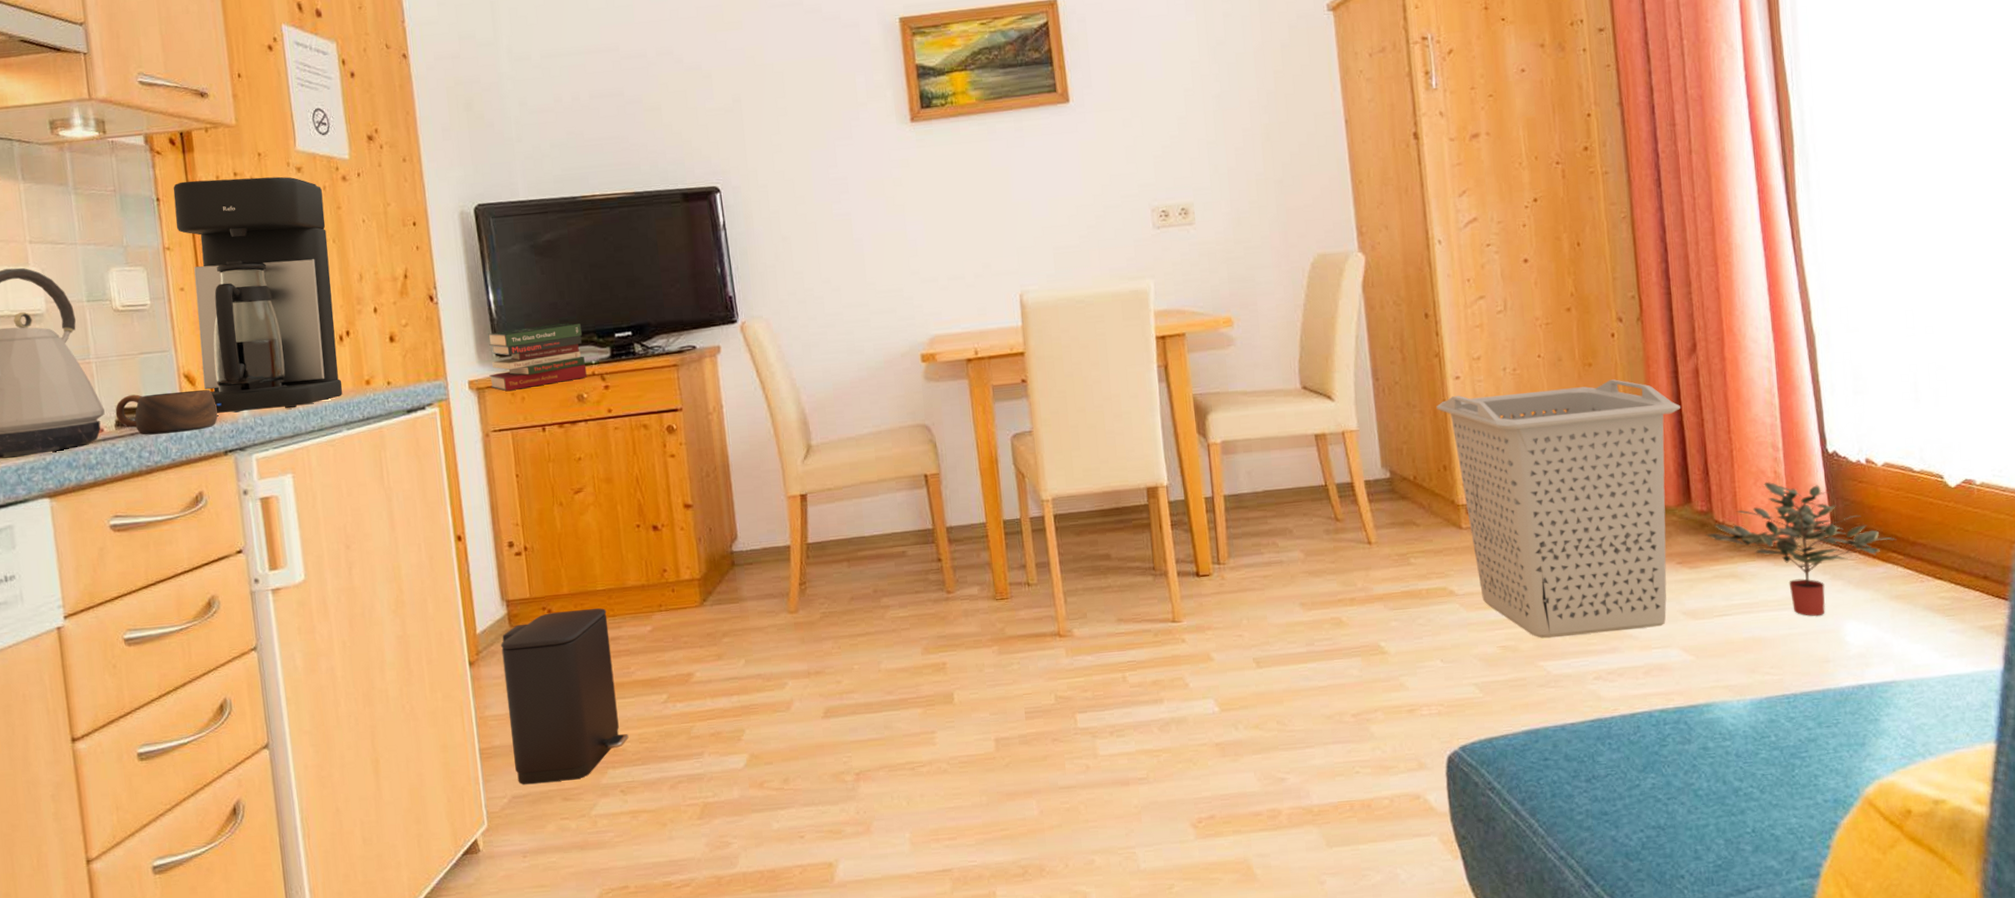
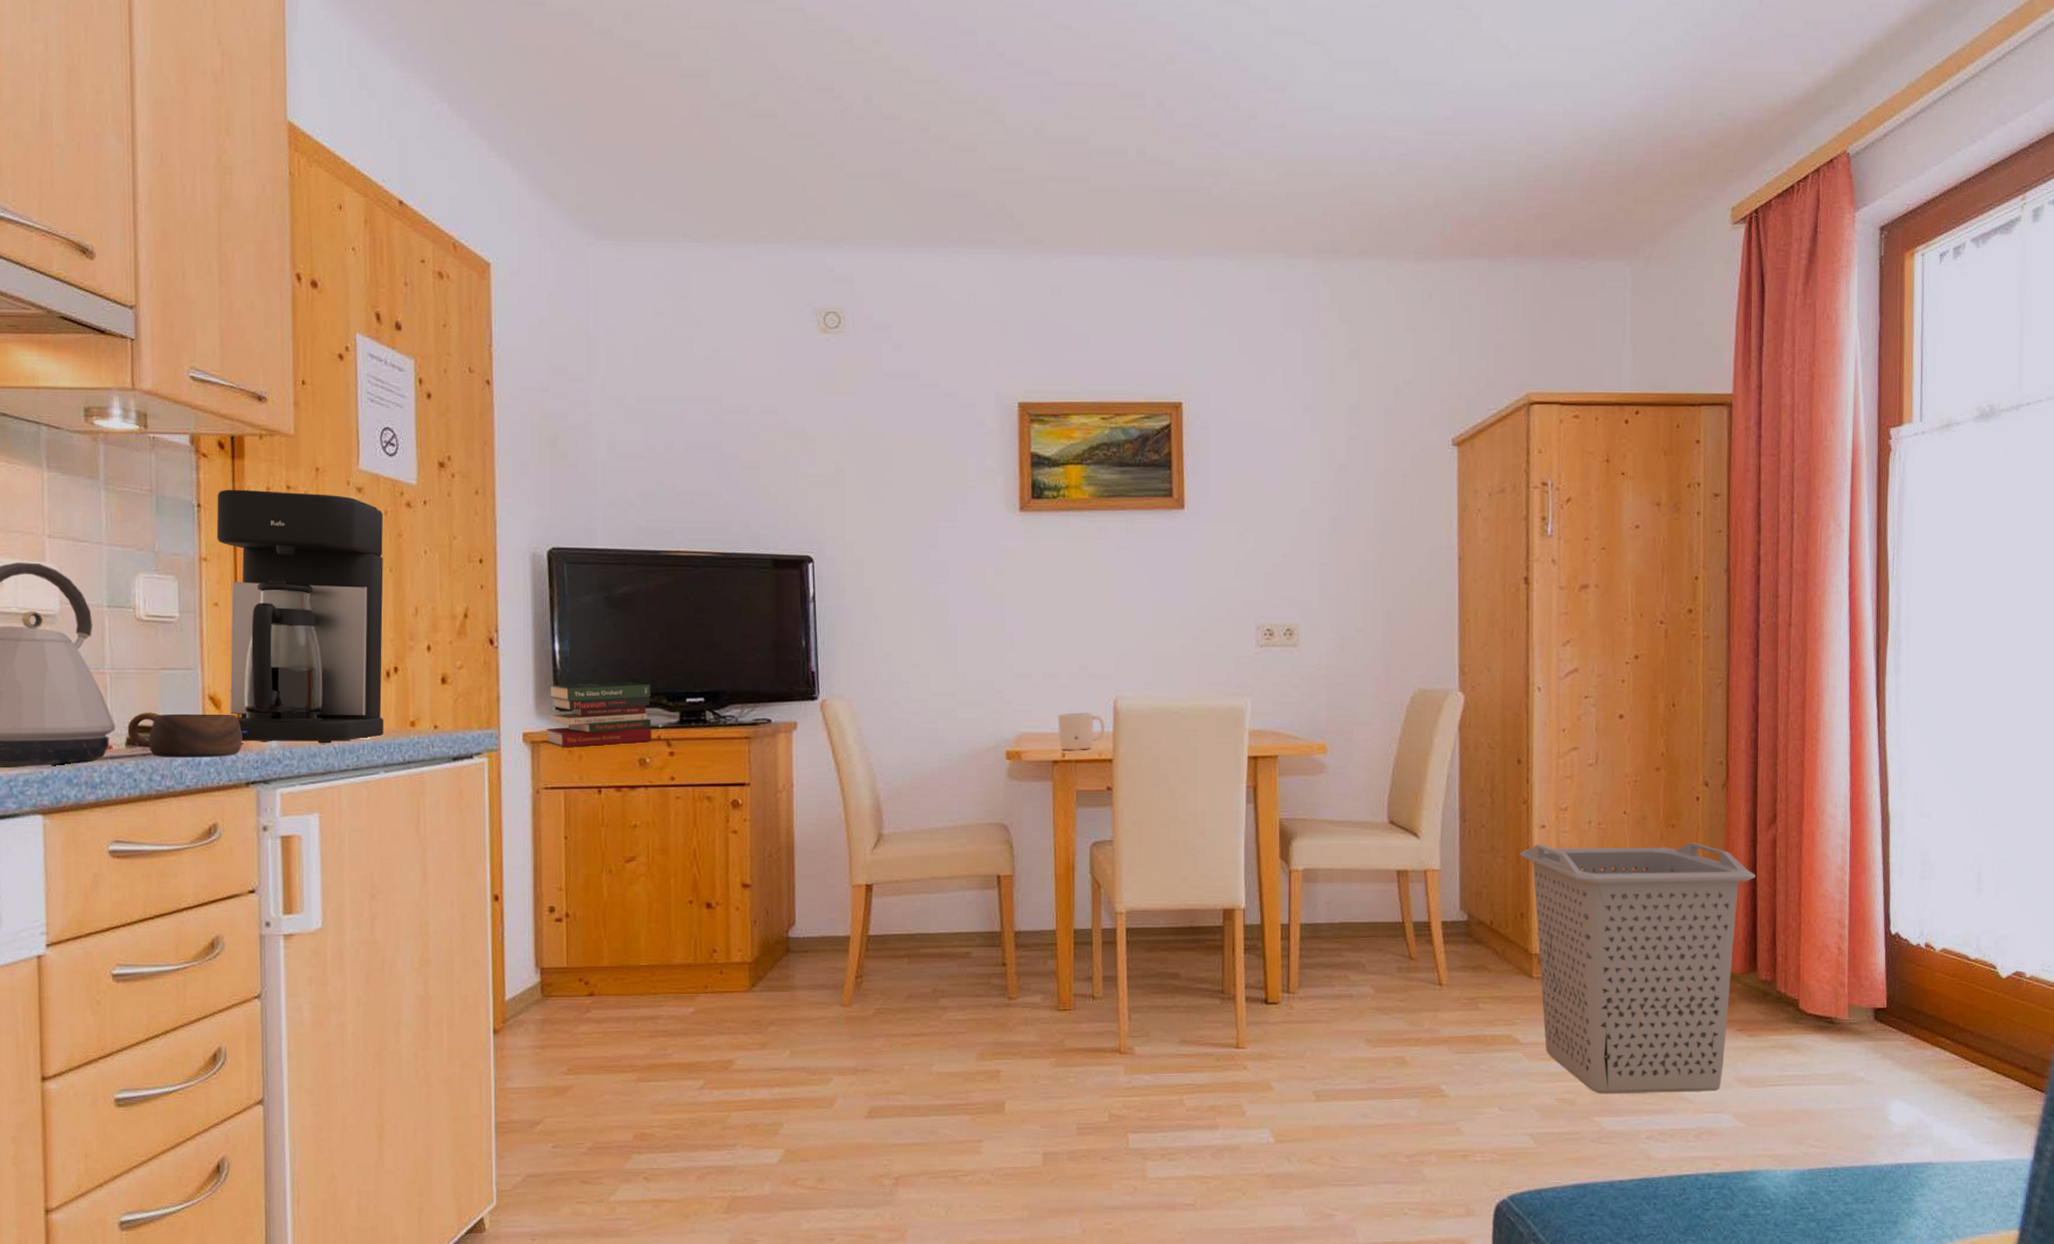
pedal bin: present [501,608,629,784] -> none [530,984,658,1163]
mug: none [966,309,1014,348] -> present [1057,712,1106,750]
potted plant: present [1705,481,1897,617] -> none [1767,957,1947,1094]

